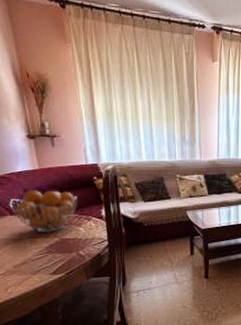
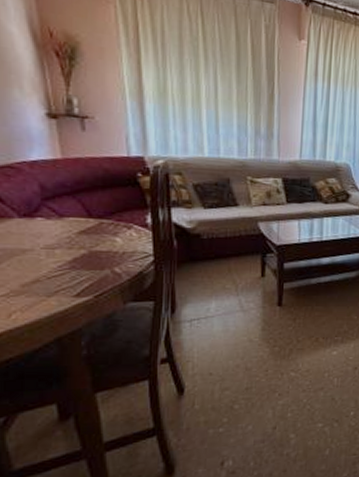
fruit basket: present [9,190,77,233] -> none [18,185,114,243]

